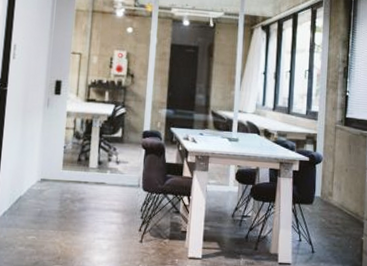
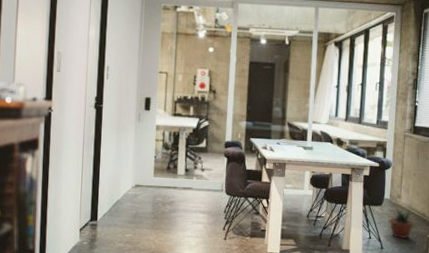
potted plant: none [319,207,352,242] -> present [388,208,419,239]

